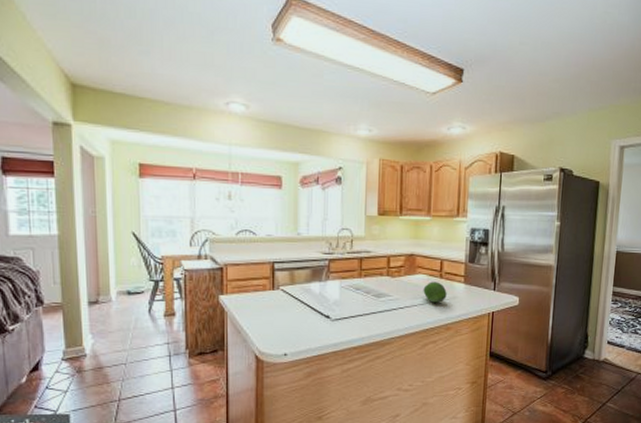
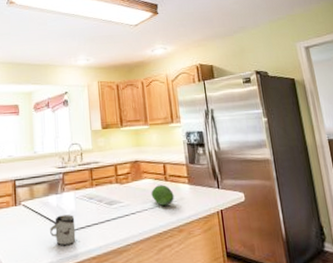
cup: none [310,304,338,334] -> present [50,215,76,246]

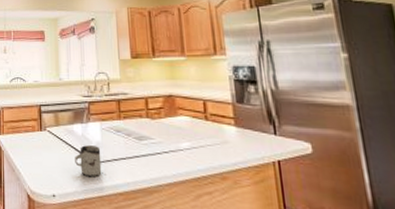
fruit: present [151,185,174,206] -> none [188,124,217,148]

